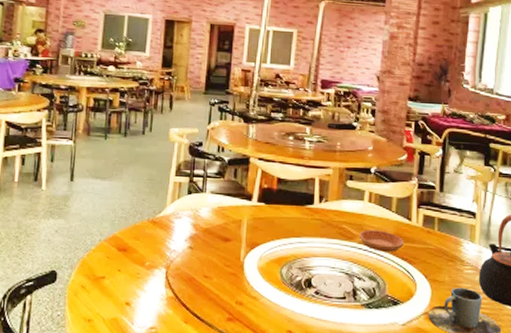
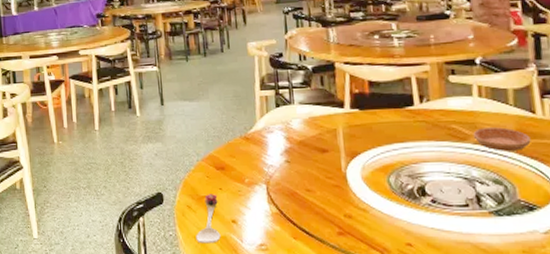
spoon: none [85,275,115,325] -> present [196,194,221,244]

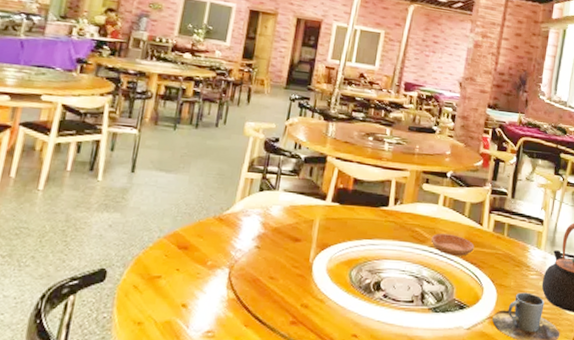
spoon: present [196,194,221,244] -> none [134,274,172,329]

